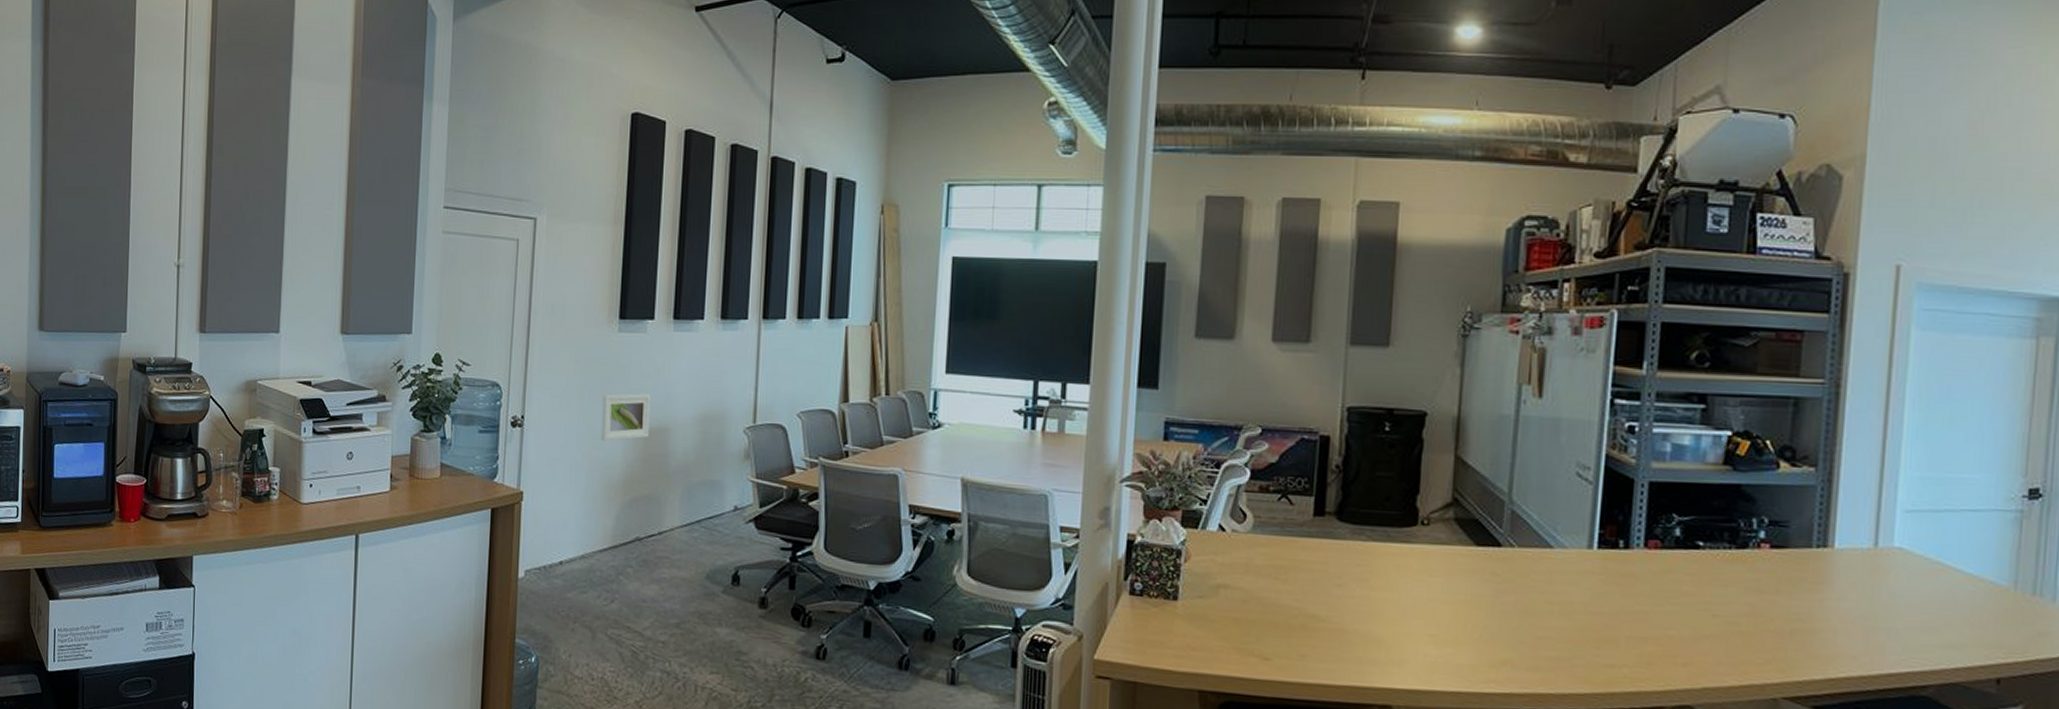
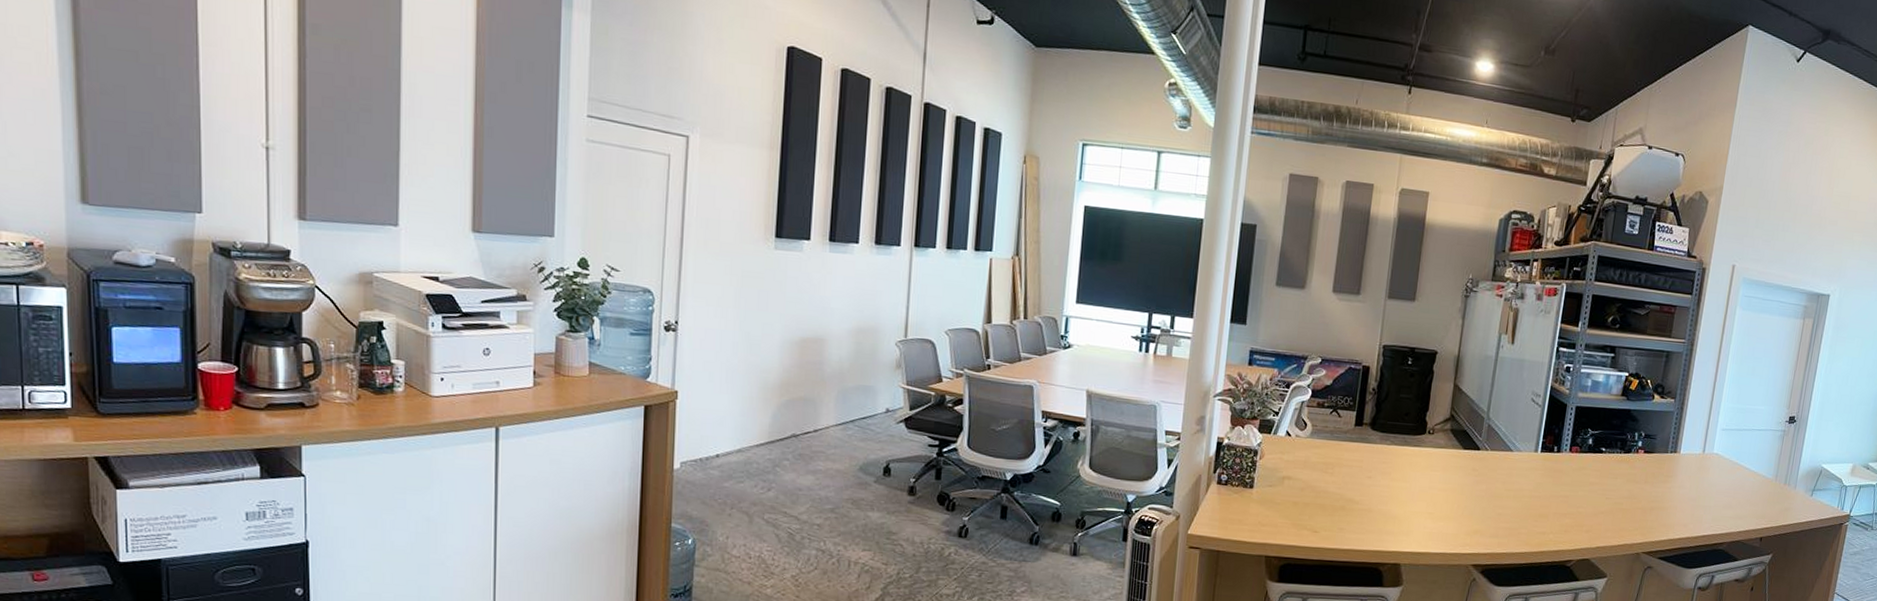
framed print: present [600,393,651,441] -> none [757,305,807,348]

